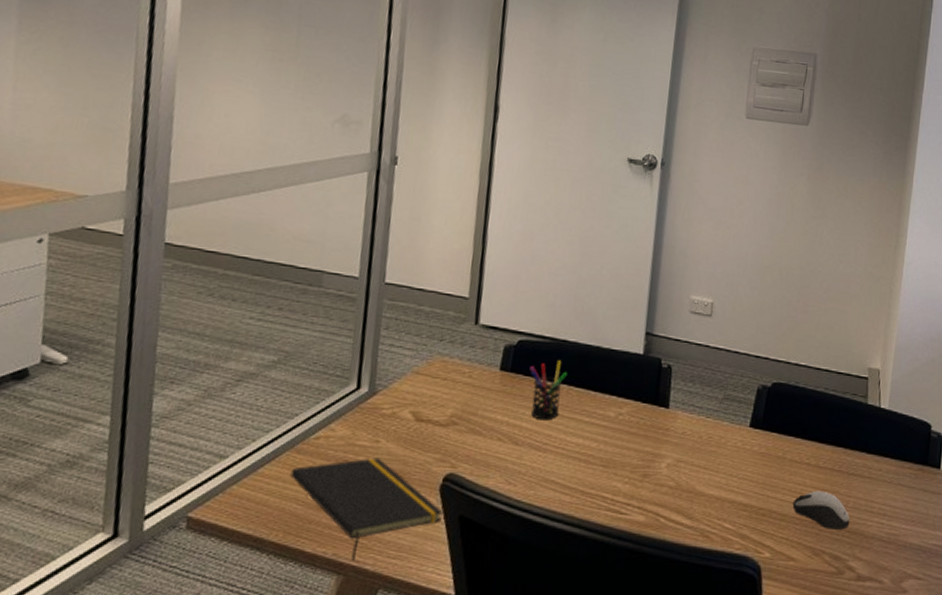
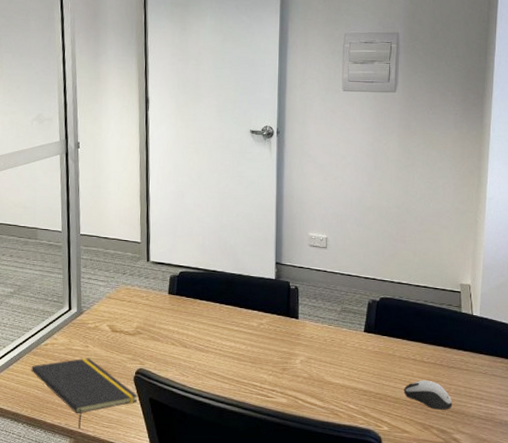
pen holder: present [530,360,568,421] -> none [190,286,219,330]

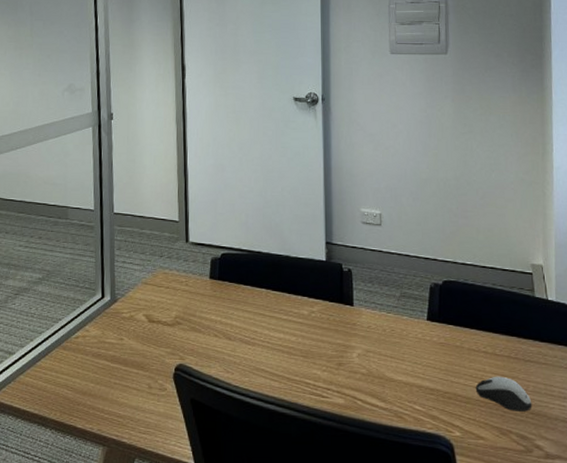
notepad: present [31,358,138,429] -> none [60,352,178,435]

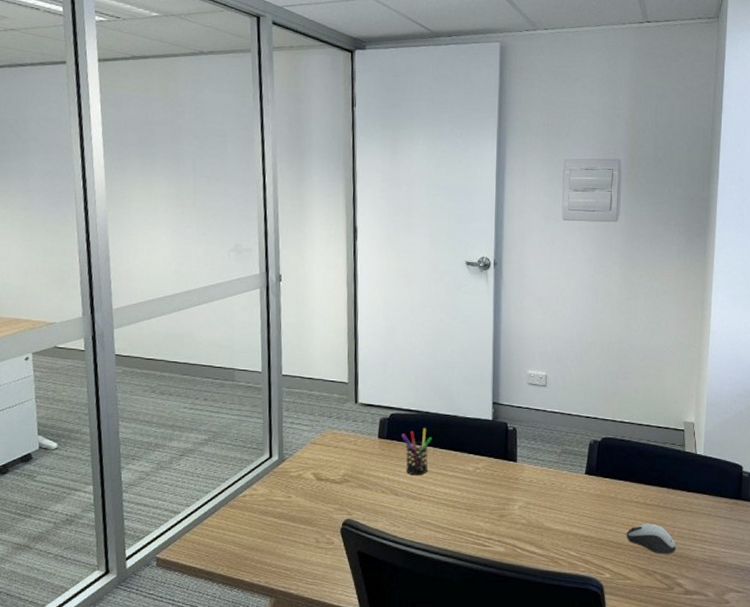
pen holder: none [233,269,265,319] -> present [402,428,433,476]

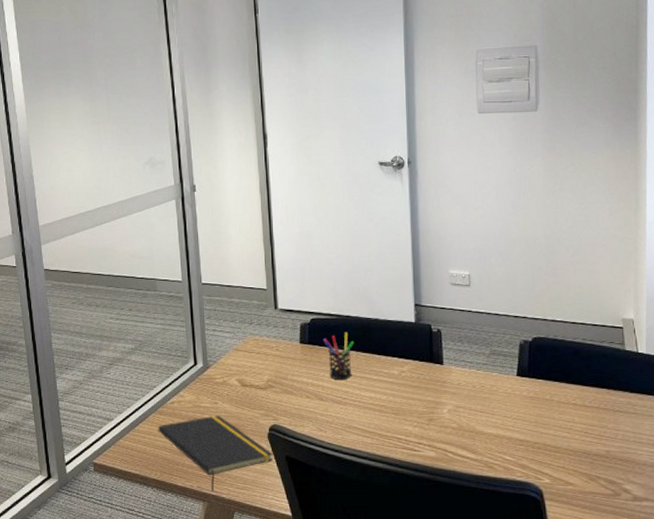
notepad: none [227,509,345,587] -> present [158,415,273,491]
computer mouse: present [626,523,676,554] -> none [564,426,621,458]

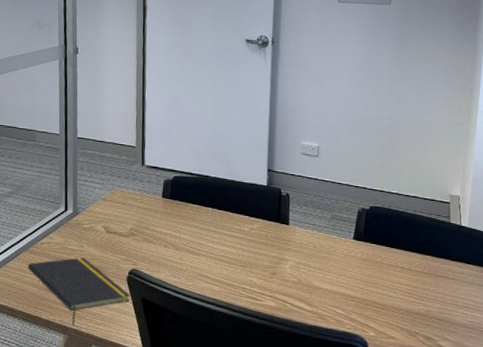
pen holder: present [323,332,355,380] -> none [183,190,211,233]

